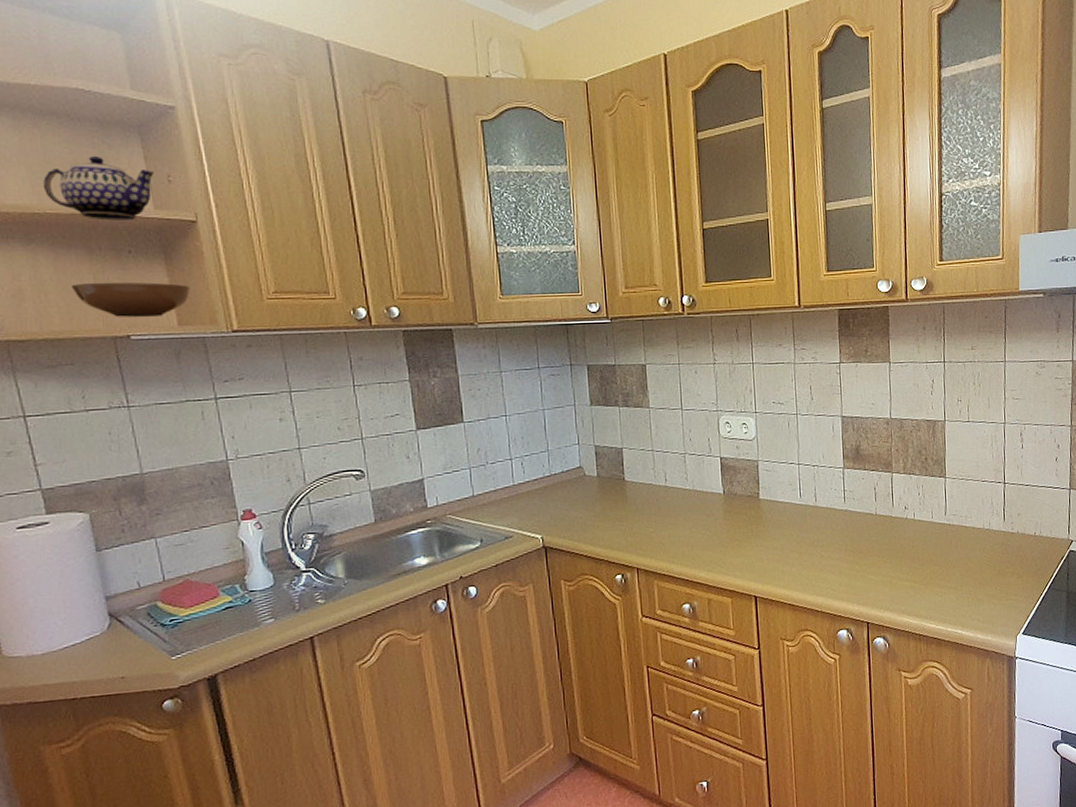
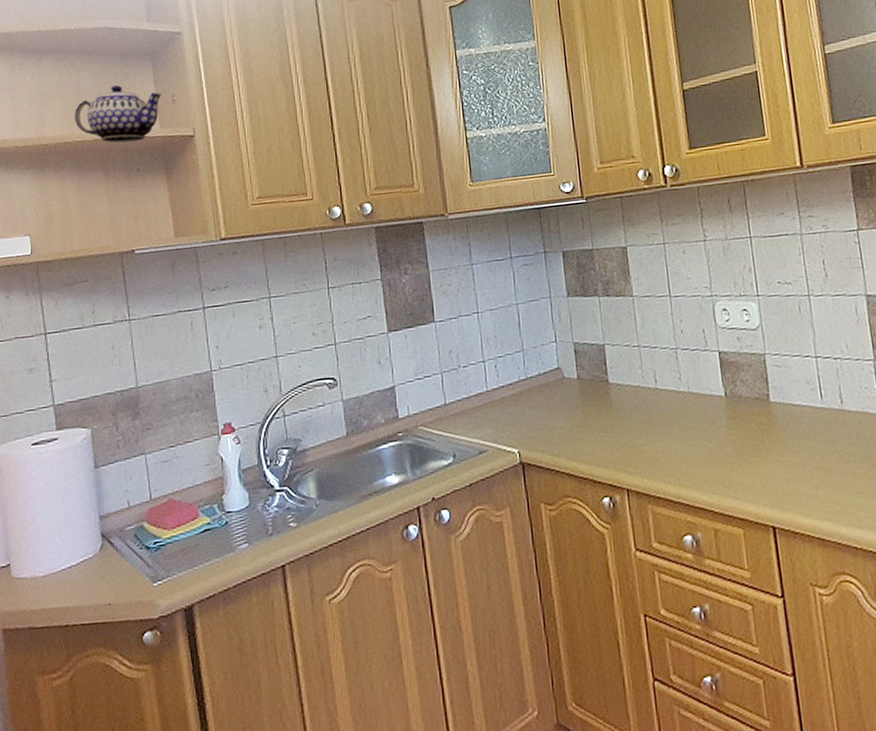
bowl: present [71,282,191,317] -> none [90,197,187,233]

